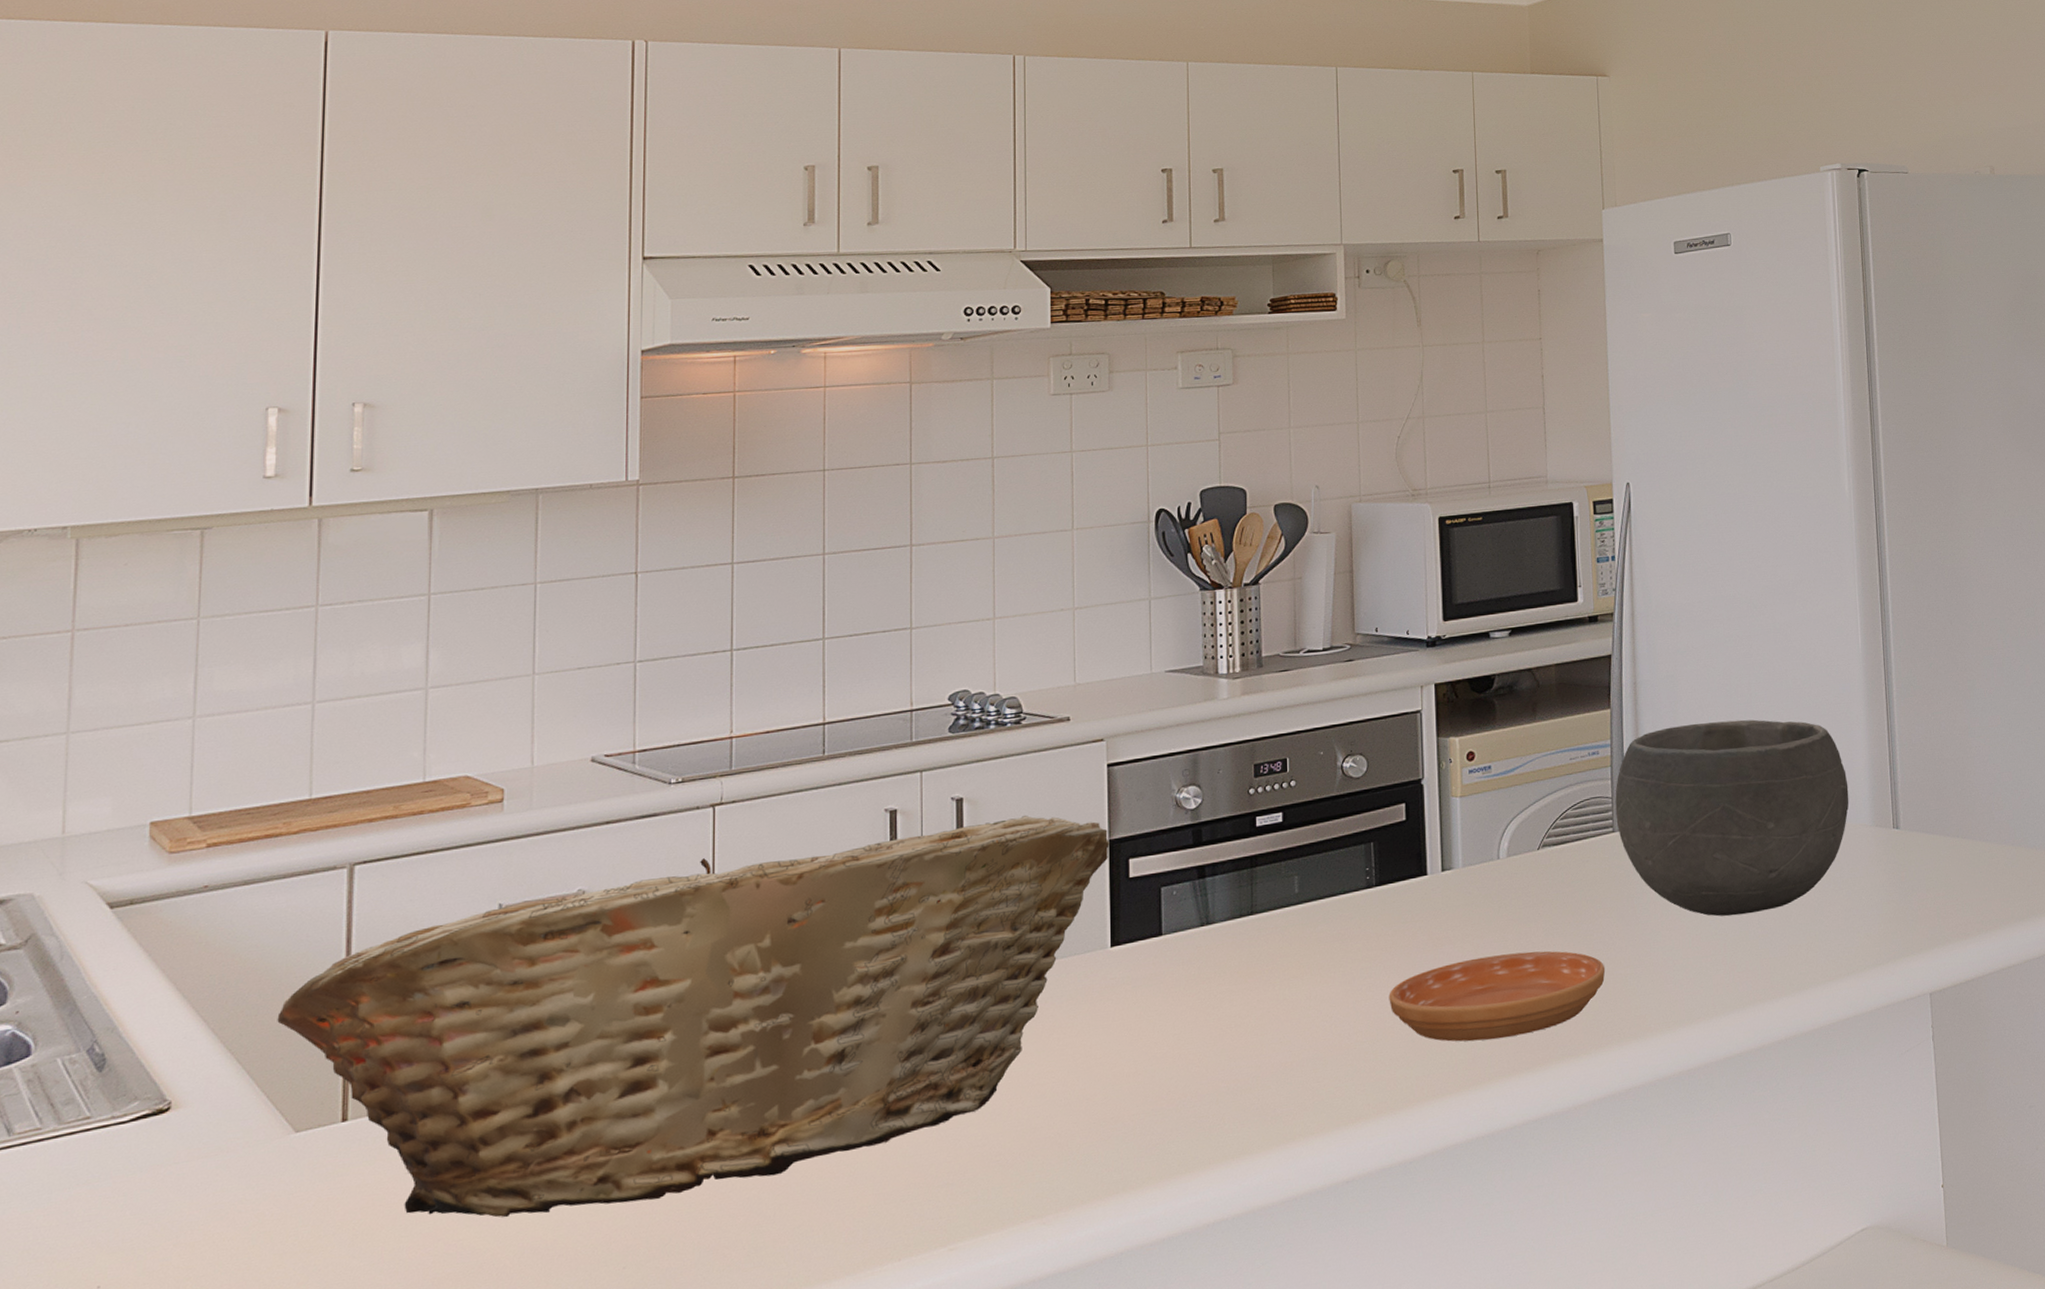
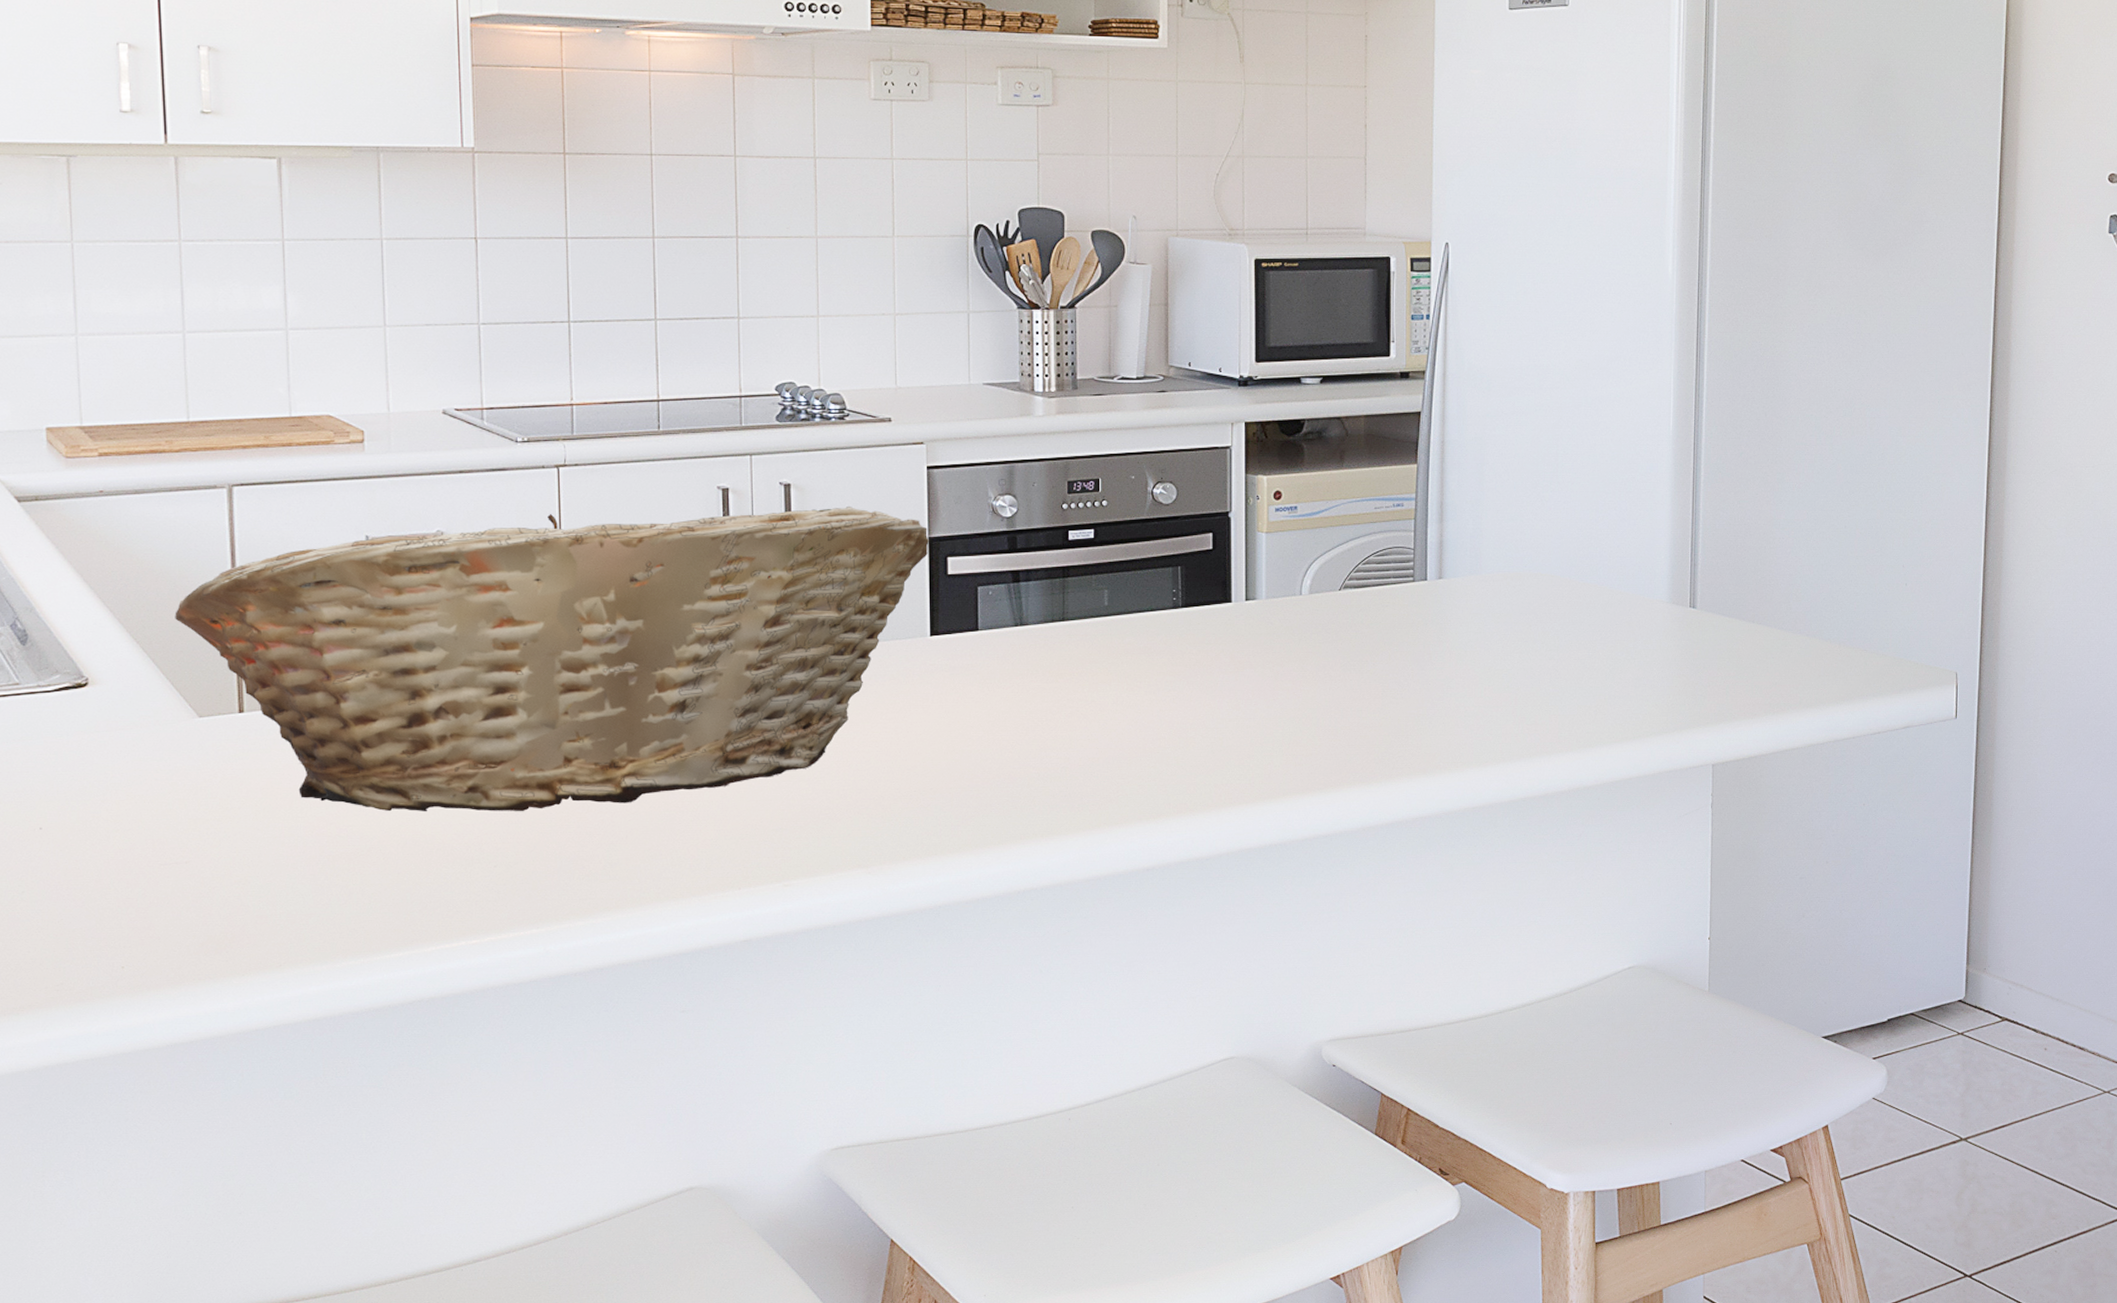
saucer: present [1389,951,1606,1042] -> none [1191,683,1399,760]
bowl: present [1615,719,1849,917] -> none [1417,486,1648,672]

